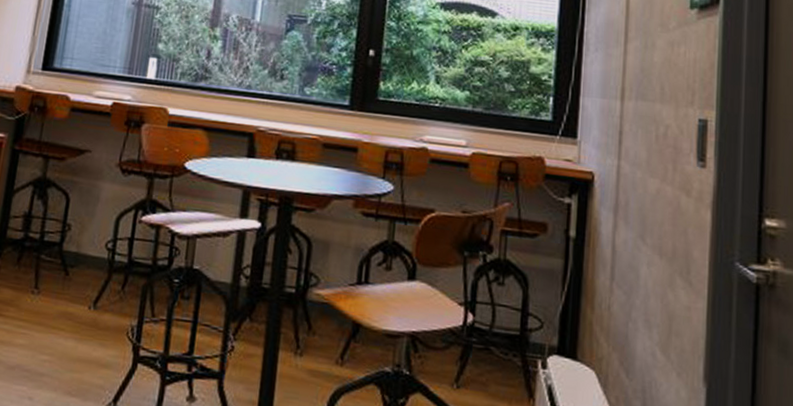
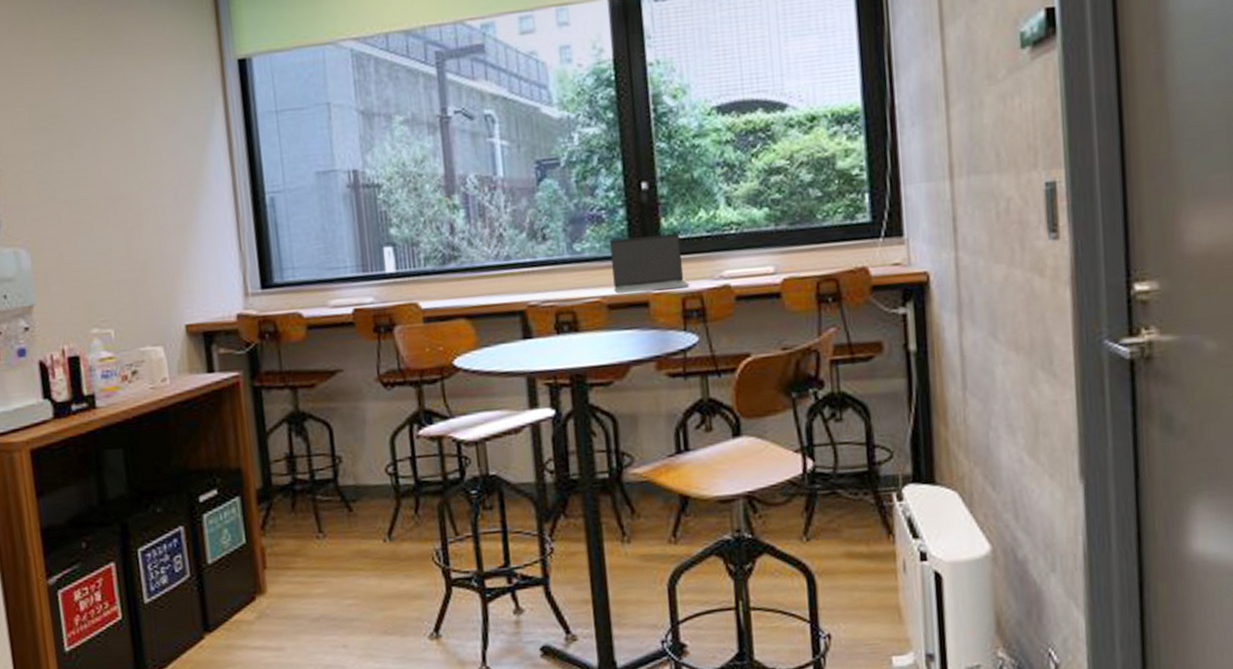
laptop: none [331,91,394,143] -> present [609,233,690,294]

